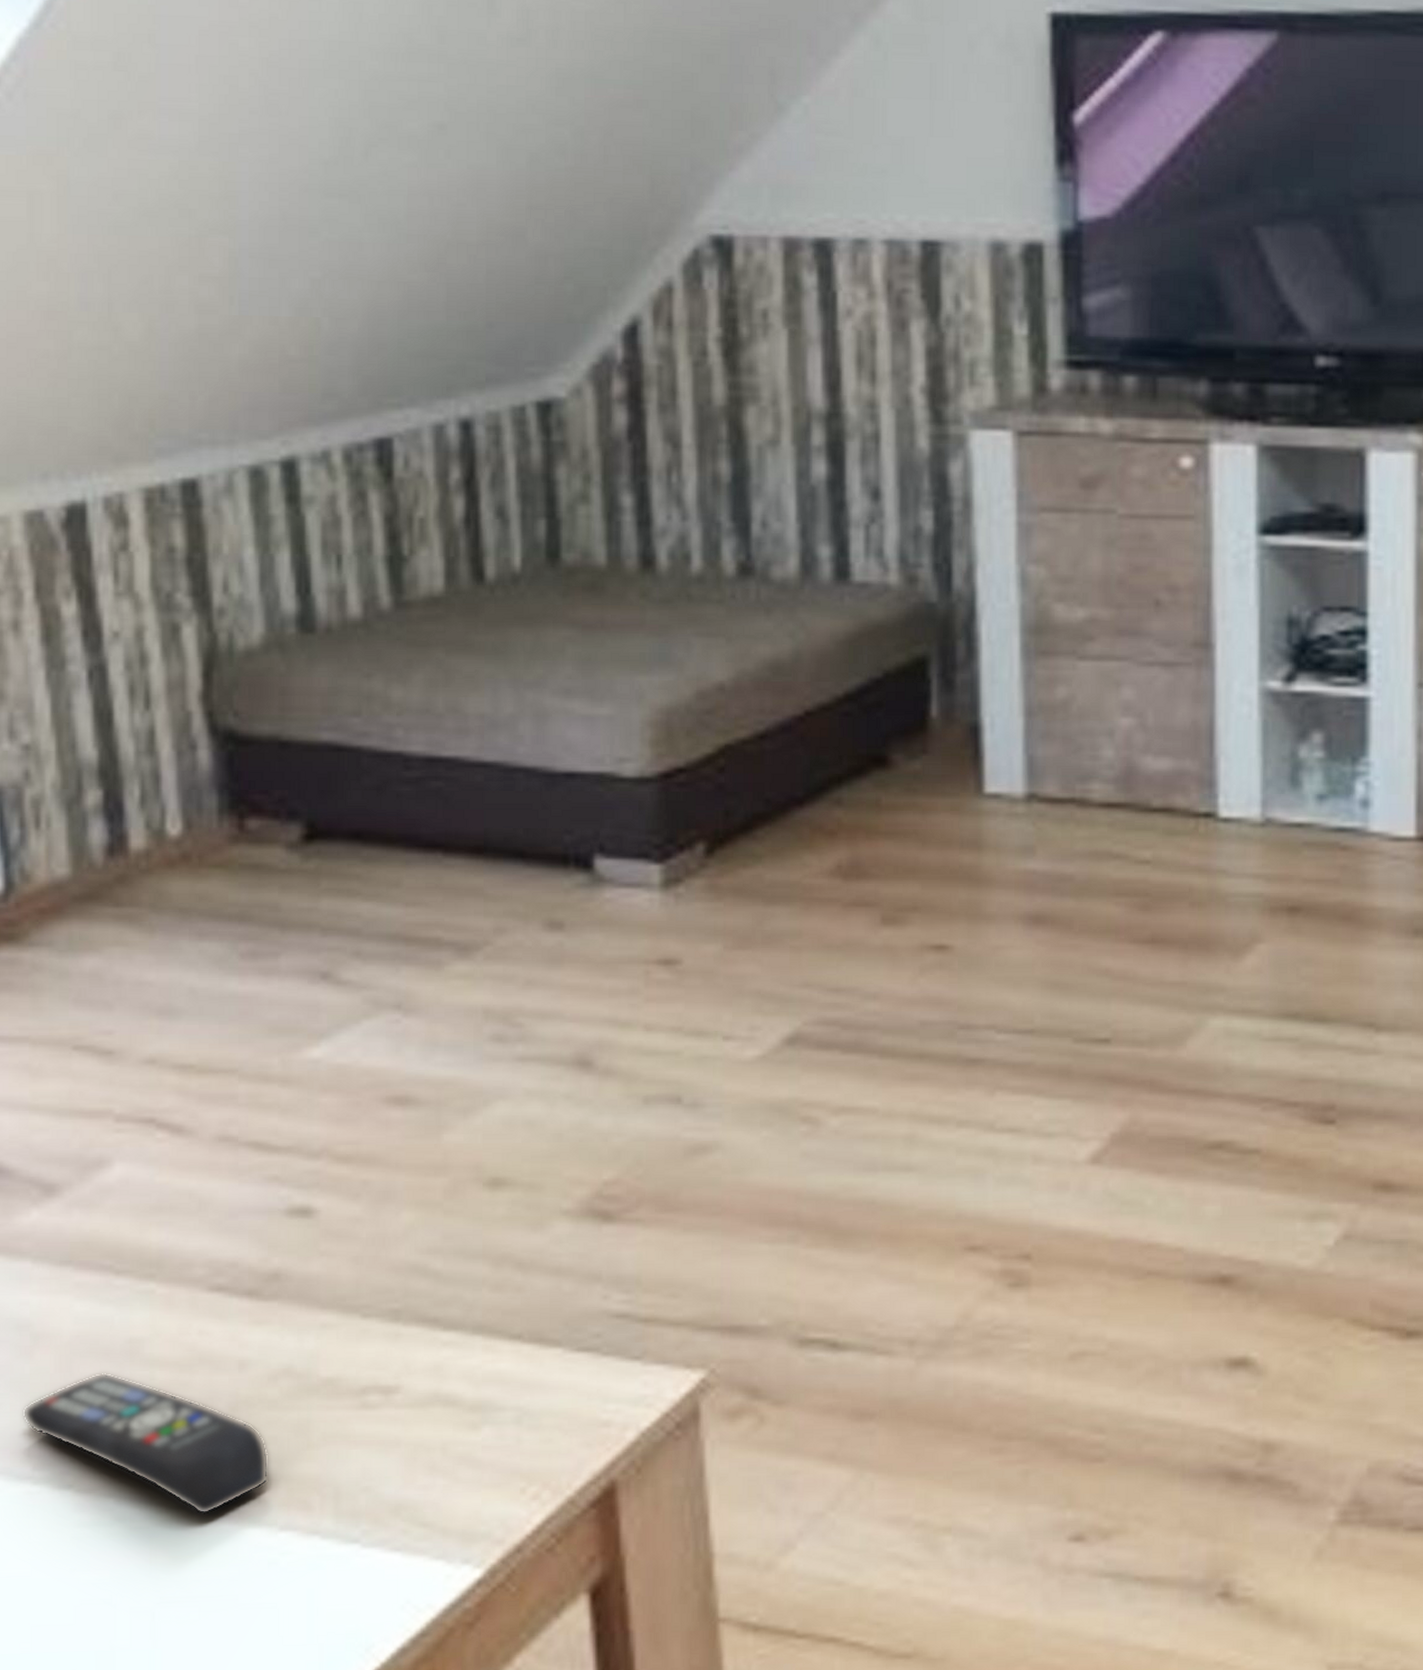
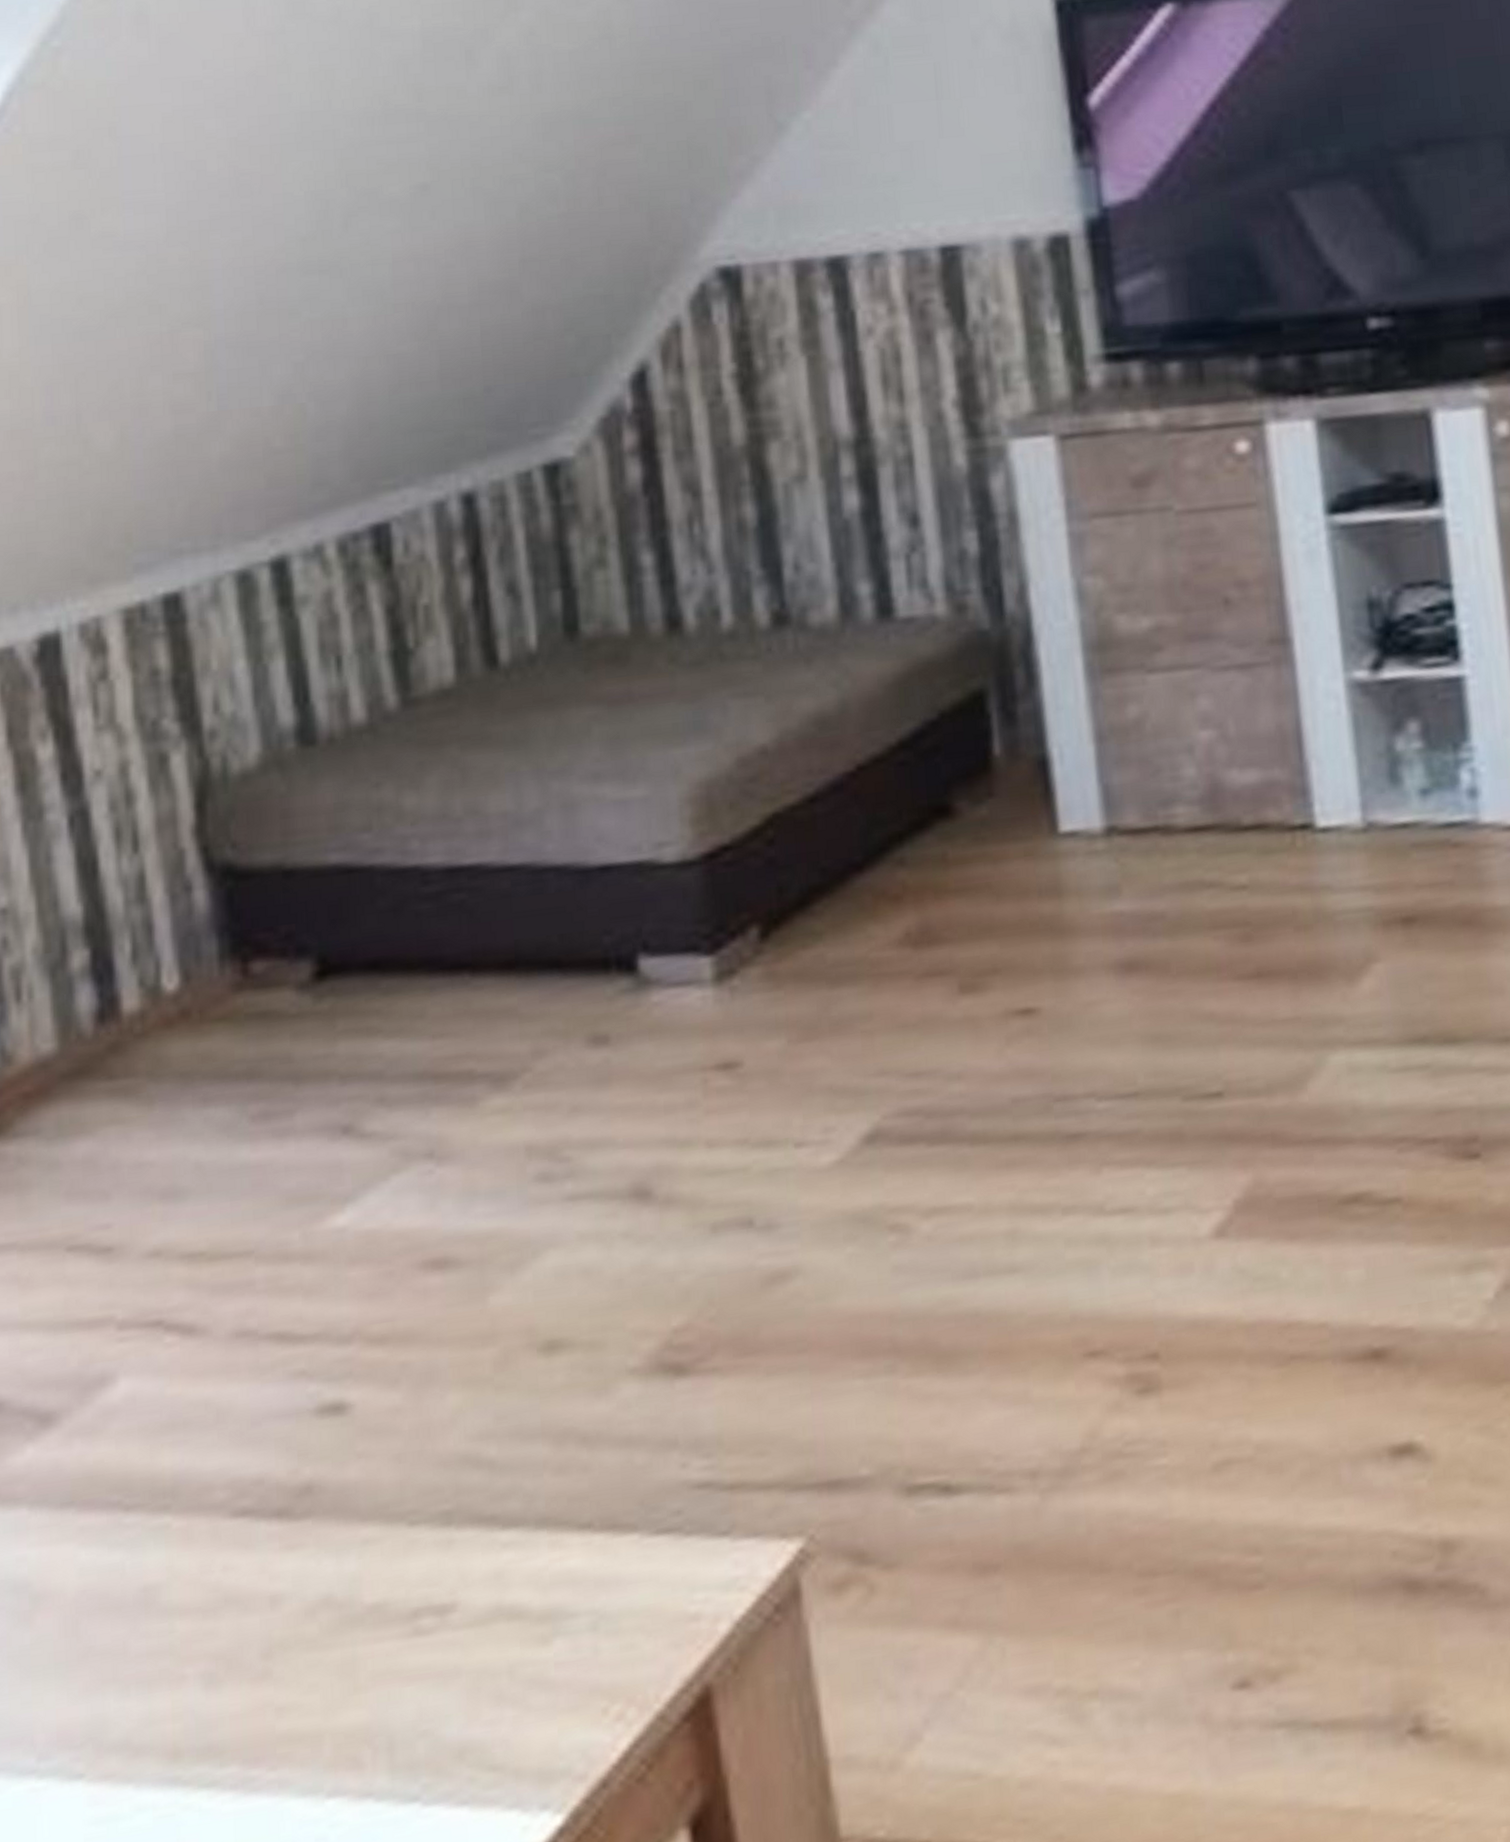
remote control: present [22,1372,270,1516] -> none [23,1630,313,1792]

